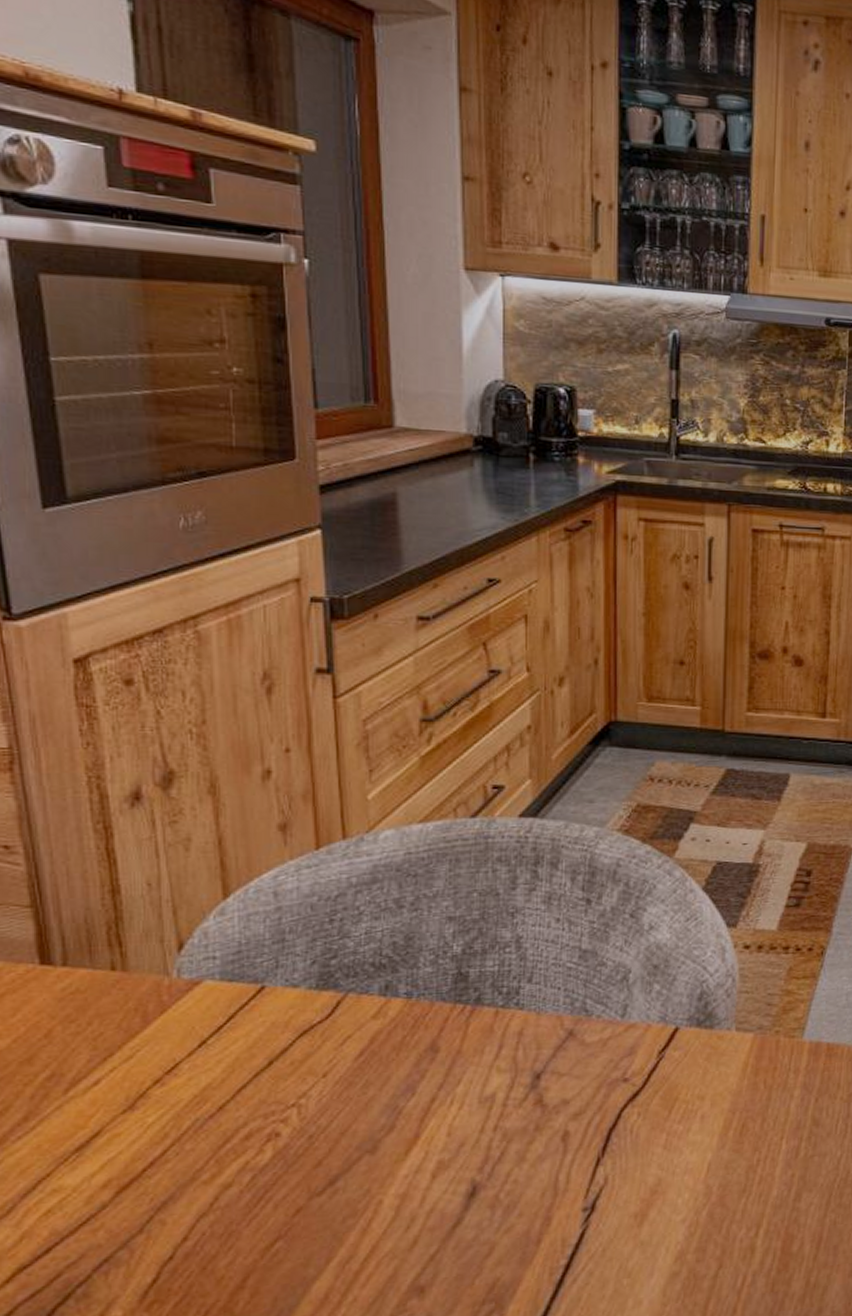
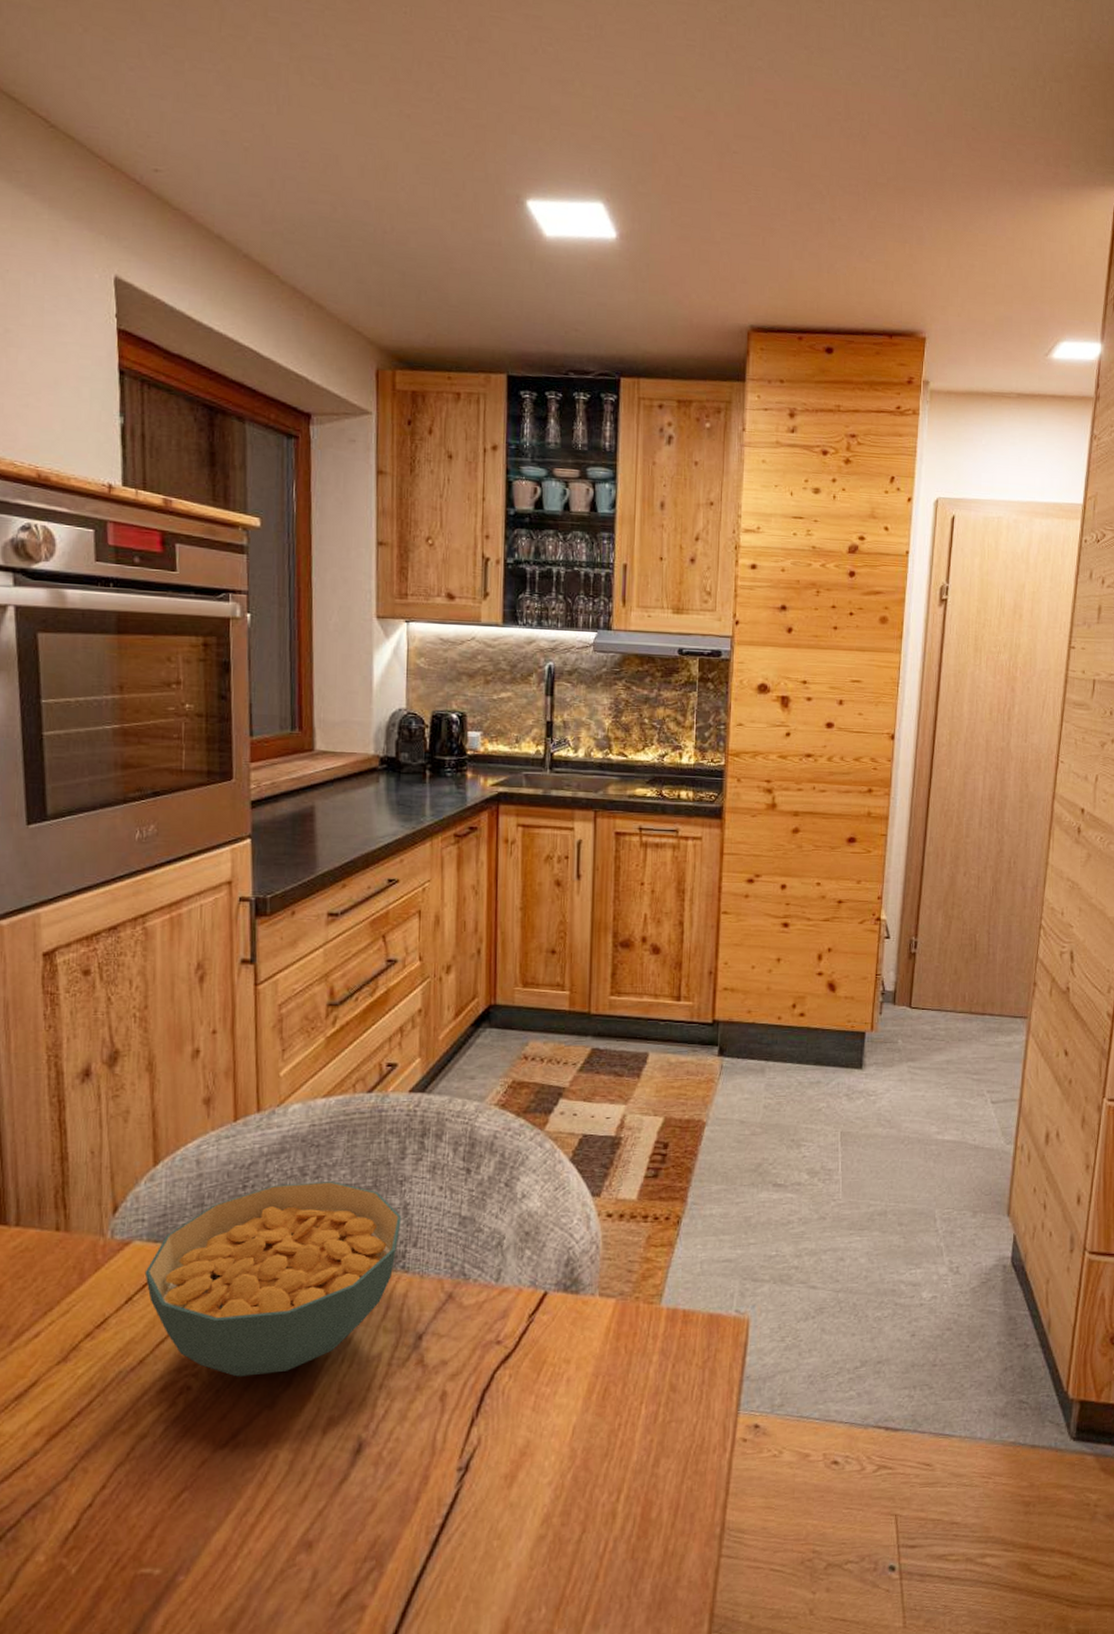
cereal bowl: none [219,914,514,1122] -> present [144,1181,402,1377]

